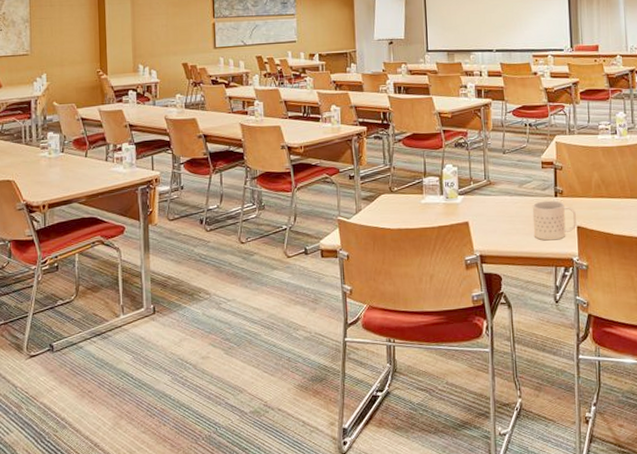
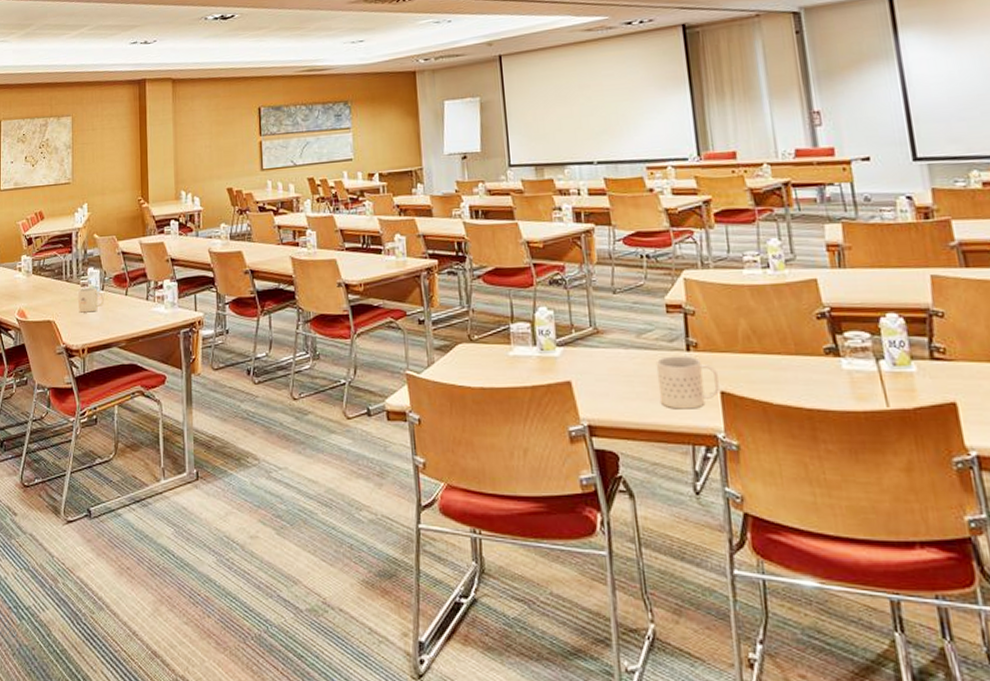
mug: none [37,150,65,173] -> present [77,288,105,313]

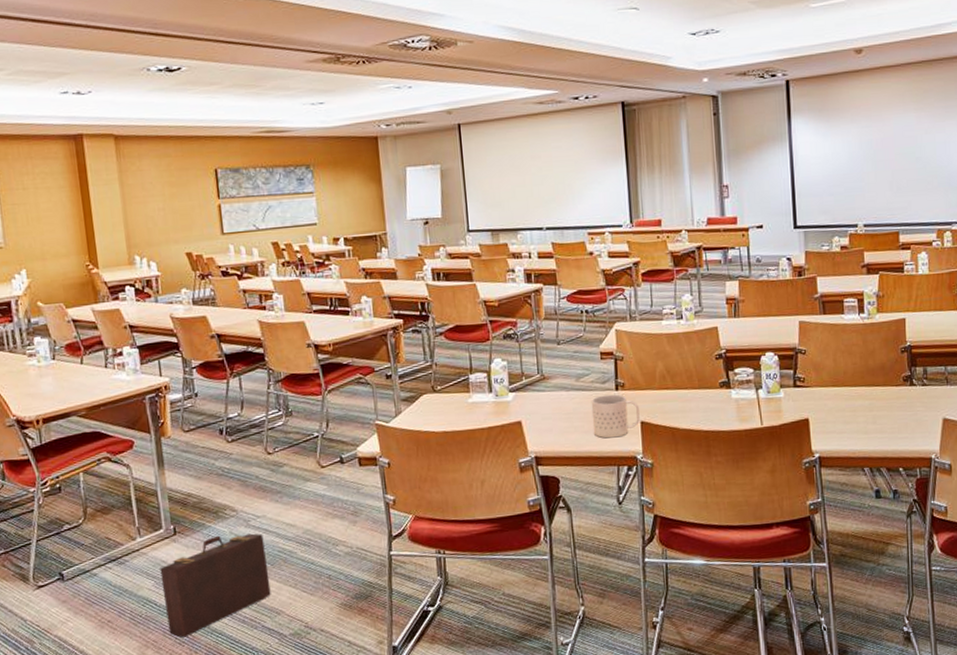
mug: present [77,288,105,313] -> none [24,357,58,384]
briefcase: none [180,485,289,597] -> present [160,533,271,638]

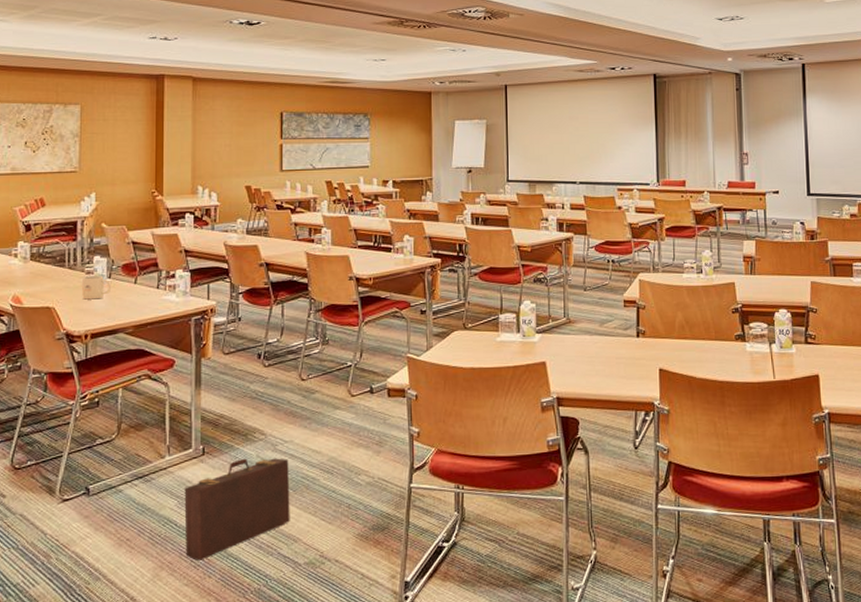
mug: none [24,357,58,384] -> present [81,276,112,300]
mug: present [591,394,640,439] -> none [613,341,658,383]

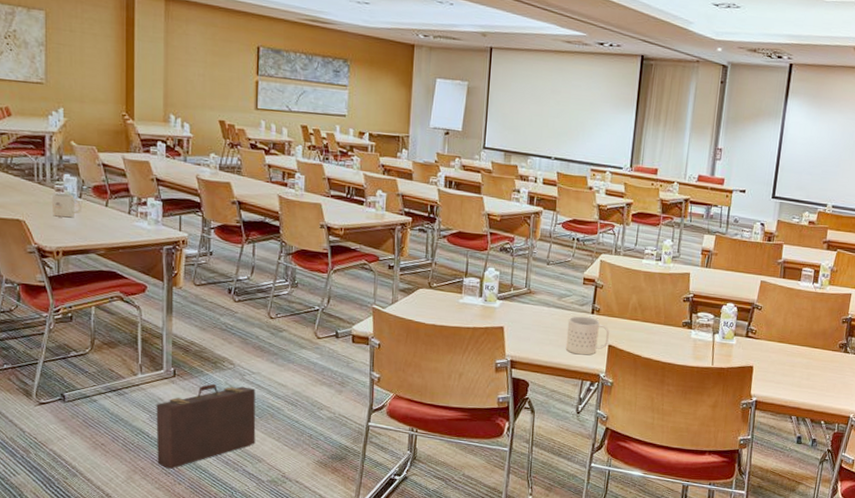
mug: none [613,341,658,383] -> present [565,316,609,355]

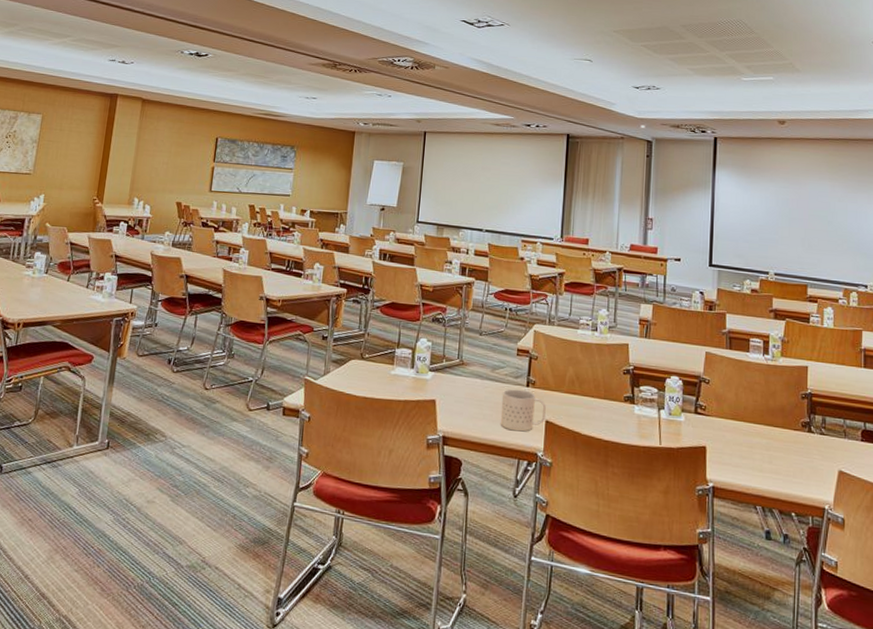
mug: present [51,193,83,218] -> none [20,269,47,292]
briefcase: present [156,383,256,469] -> none [79,456,184,549]

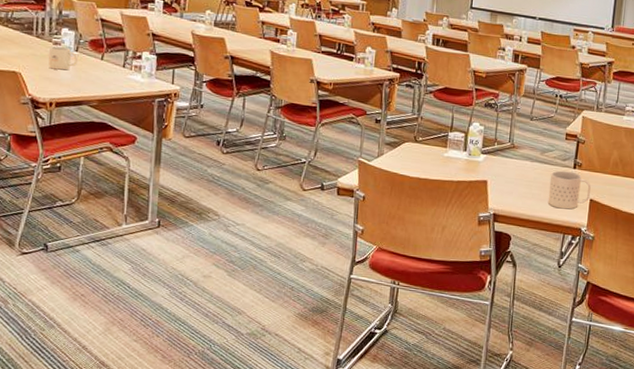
mug: none [20,269,47,292] -> present [48,46,79,71]

